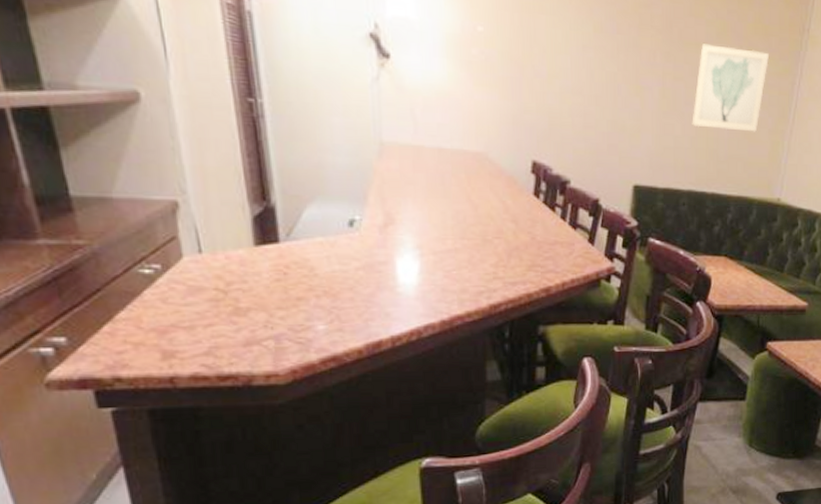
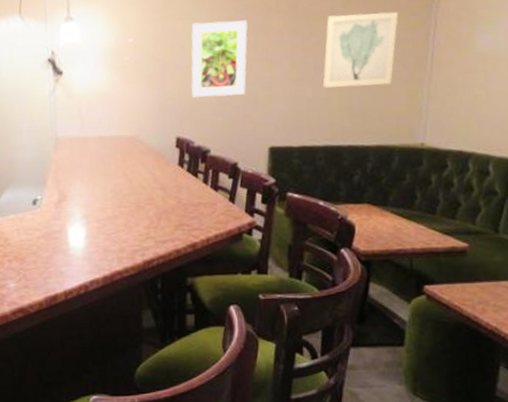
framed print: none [551,22,618,121] -> present [191,20,248,98]

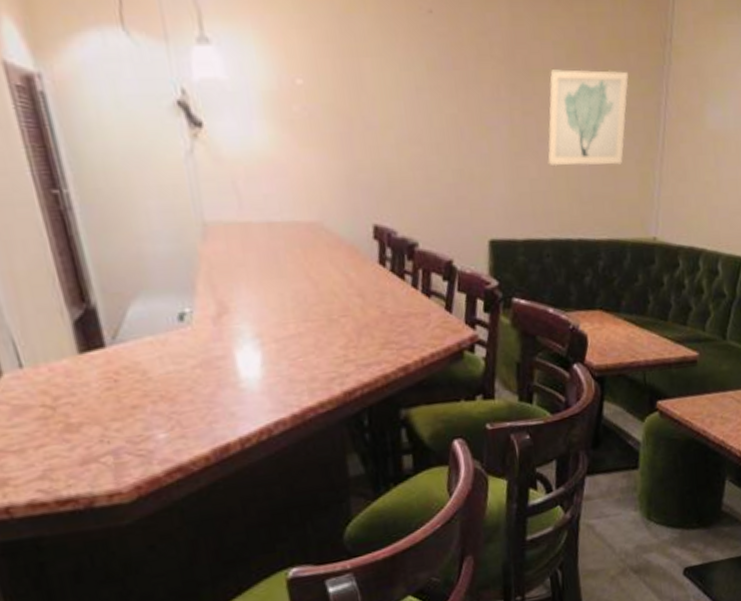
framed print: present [191,20,248,98] -> none [383,63,458,172]

